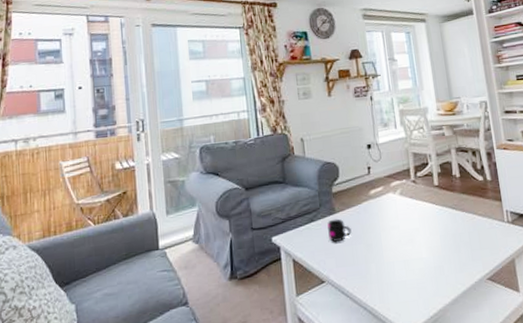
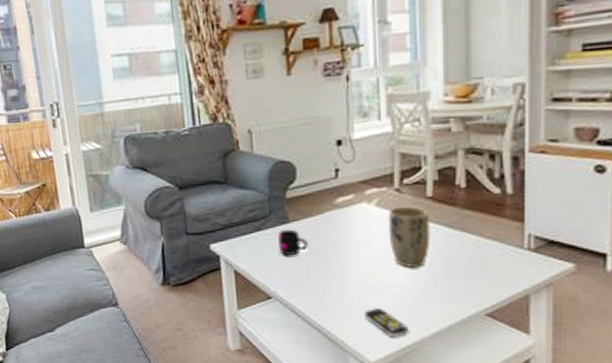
remote control: none [399,281,434,308] -> present [364,307,409,338]
plant pot: none [409,194,441,244] -> present [388,207,431,267]

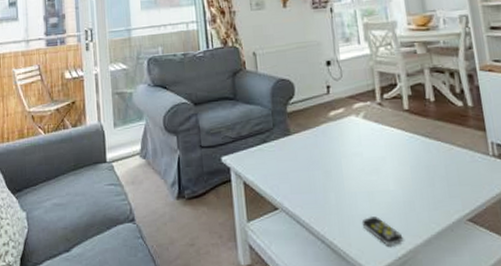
mug: present [278,229,308,256] -> none [281,141,308,167]
plant pot: present [388,207,431,267] -> none [374,119,412,175]

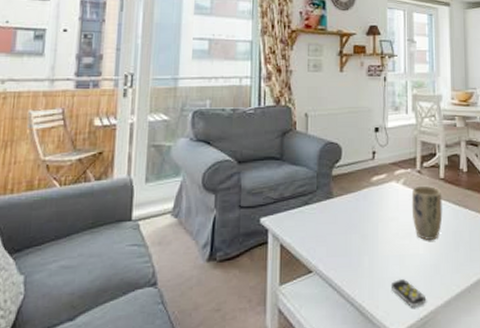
plant pot: none [374,119,412,175] -> present [411,186,443,240]

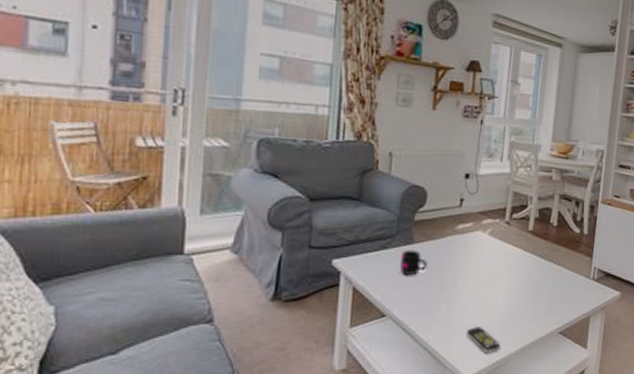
mug: none [322,204,347,230] -> present [400,249,428,276]
plant pot: present [411,186,443,240] -> none [495,238,529,290]

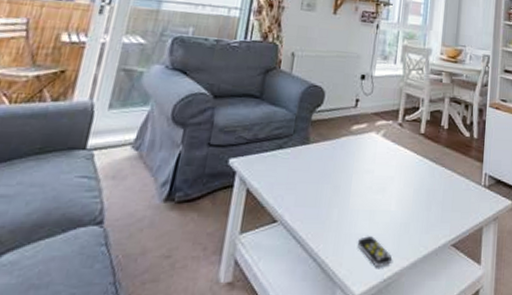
mug: present [400,249,428,276] -> none [294,150,322,178]

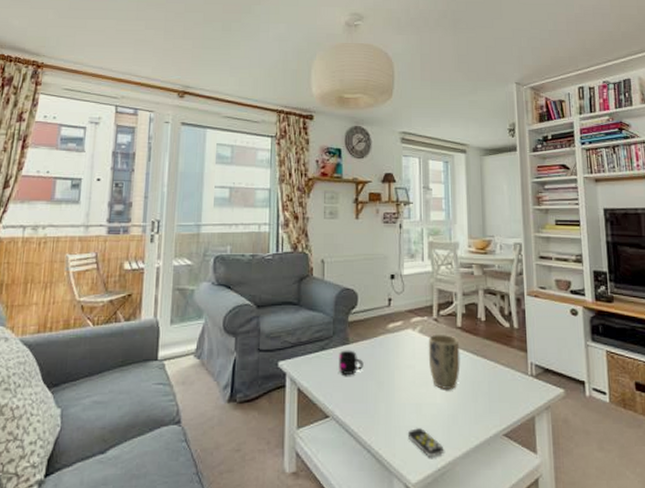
mug: none [294,150,322,178] -> present [339,350,364,376]
plant pot: none [388,140,421,197] -> present [428,335,460,389]

